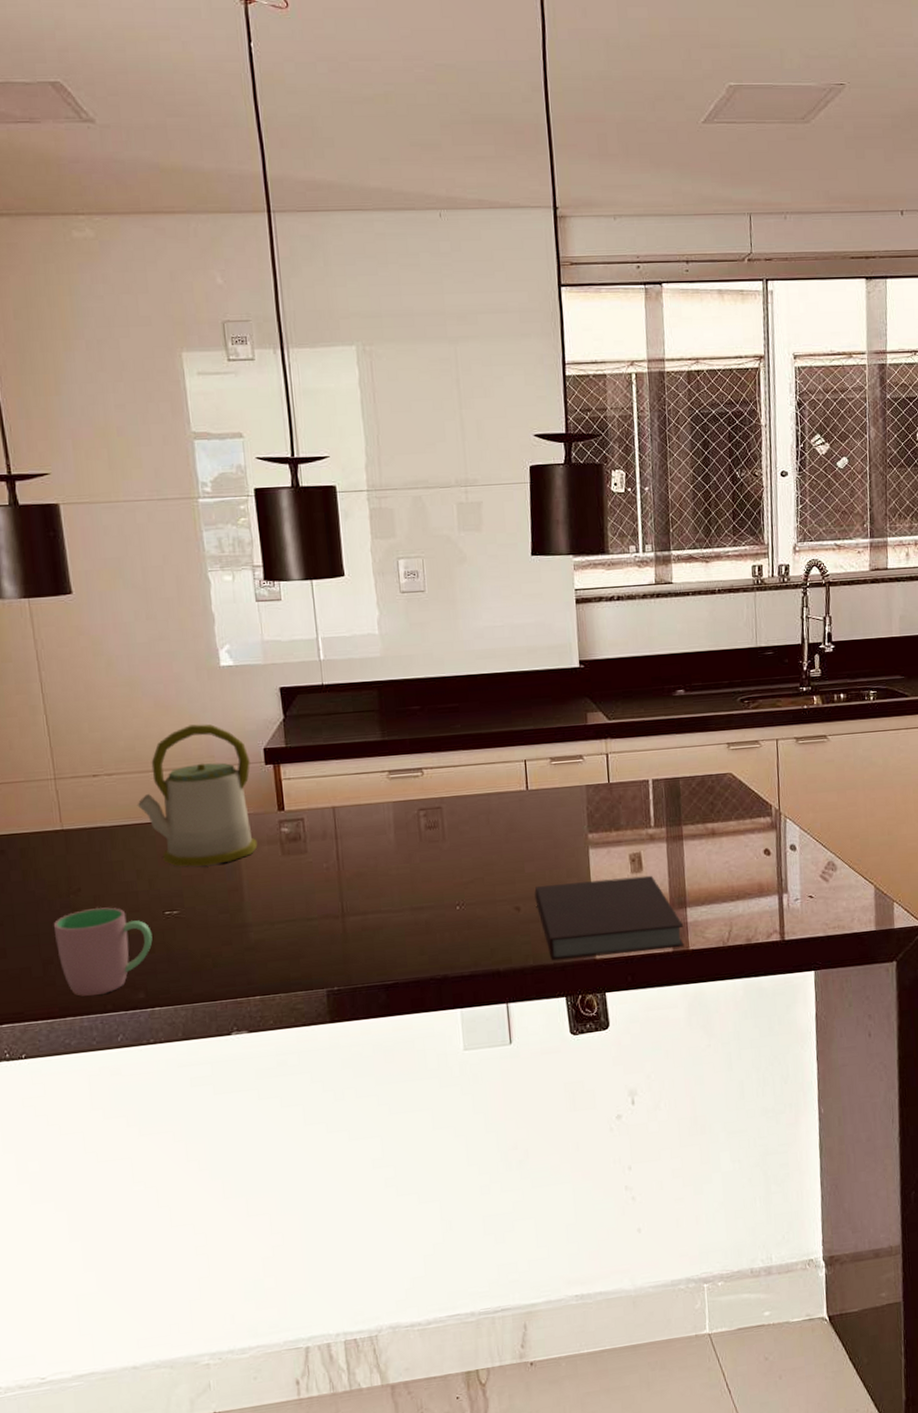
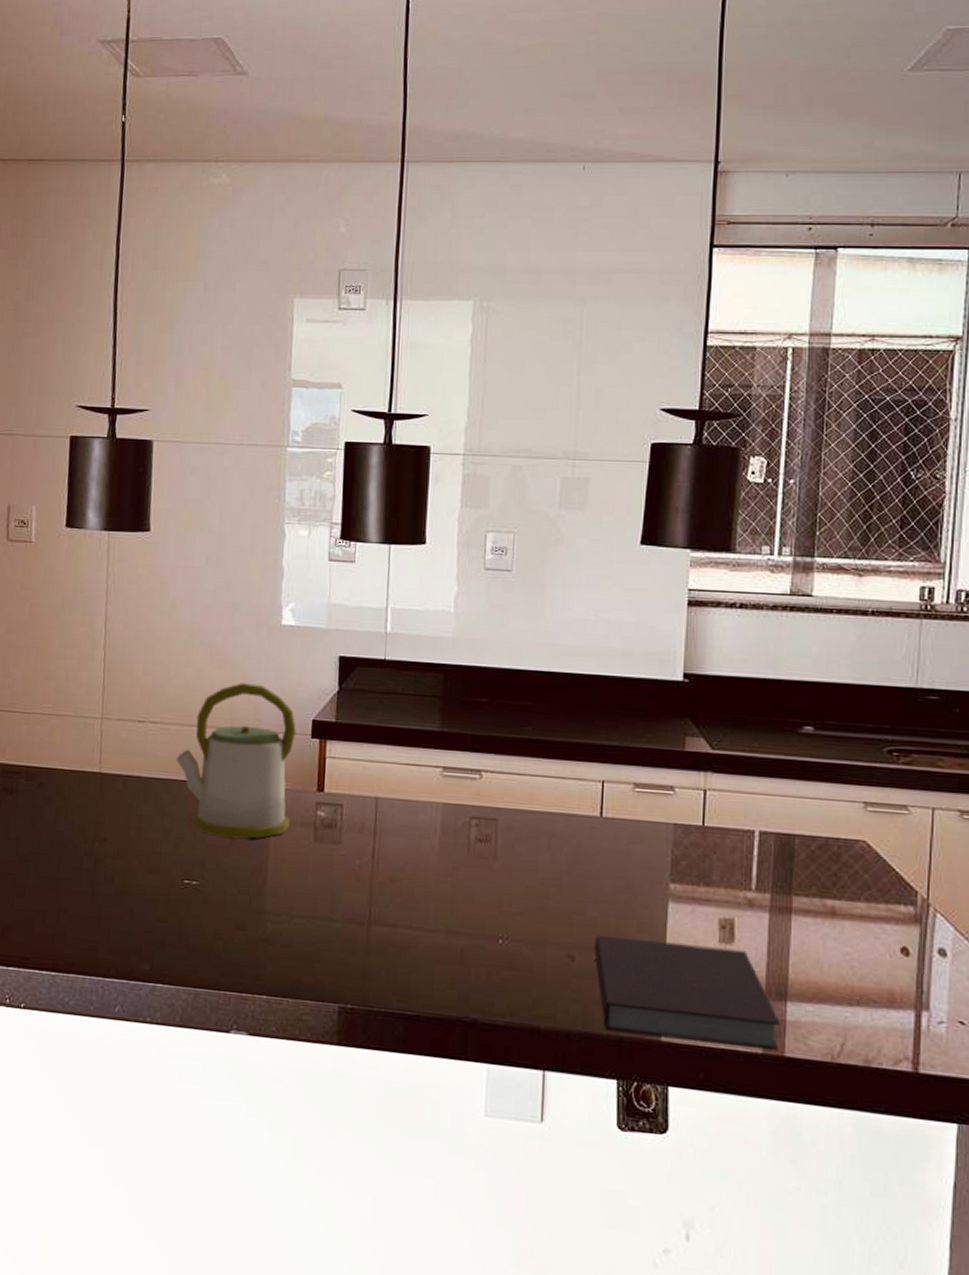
cup: present [53,907,153,996] -> none [73,861,168,957]

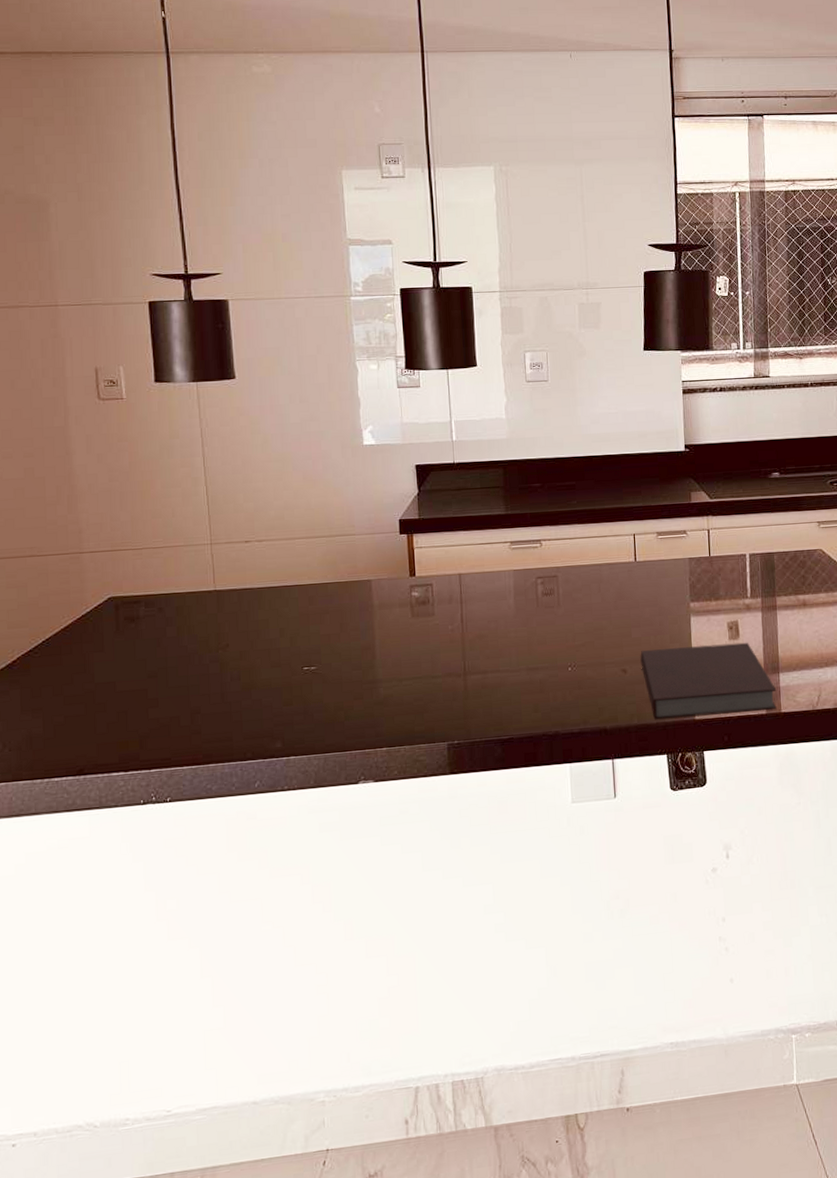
kettle: present [175,683,296,839] -> none [283,496,390,626]

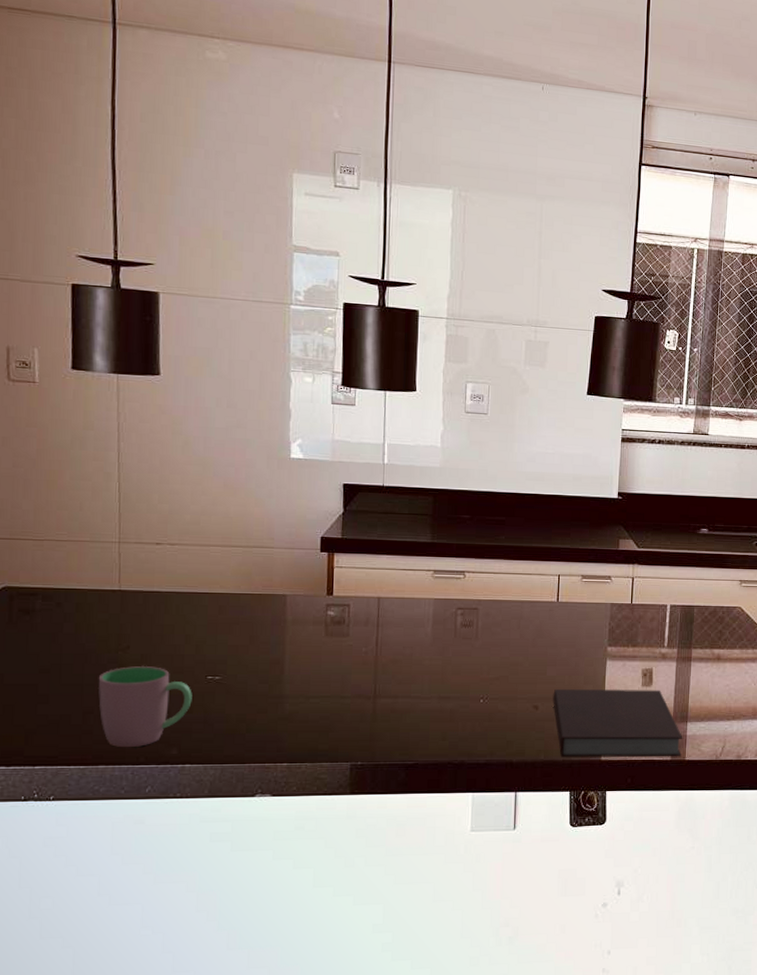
cup: none [202,662,291,745] -> present [98,666,192,747]

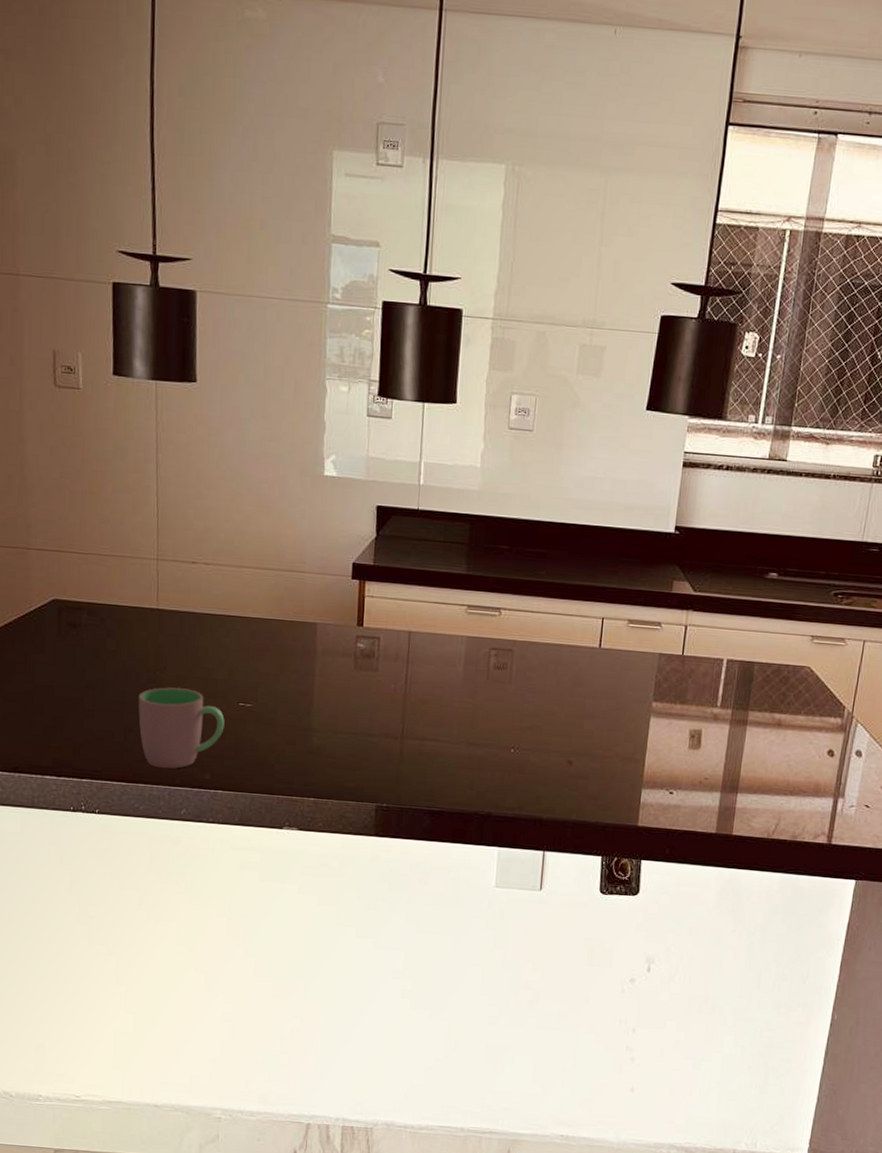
notebook: present [553,688,683,758] -> none [588,743,732,831]

